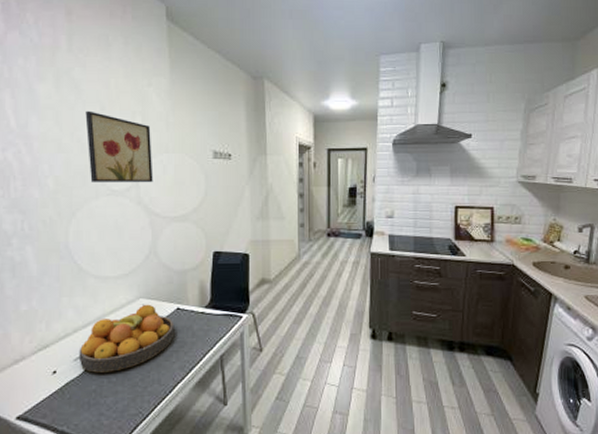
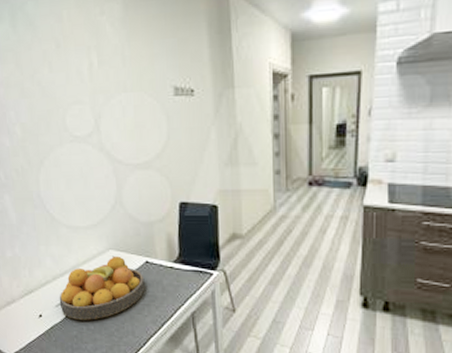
wall art: present [85,110,153,183] -> none [42,49,114,128]

